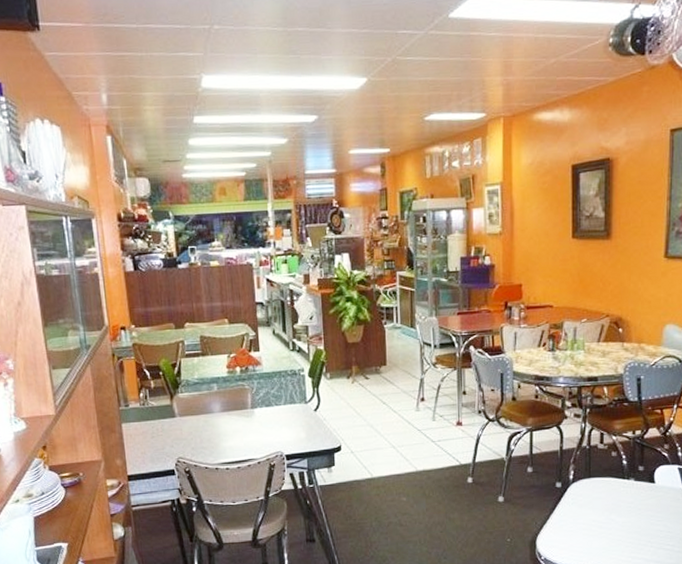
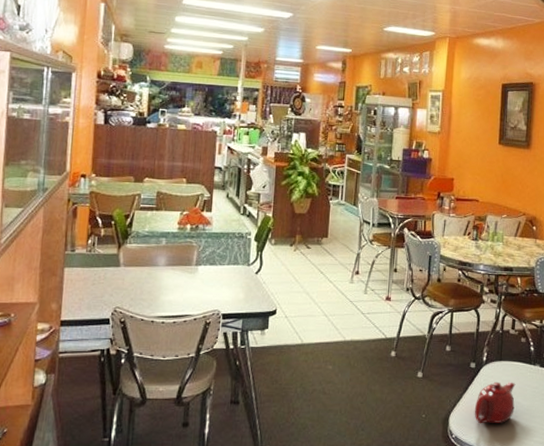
teapot: none [563,499,608,544] -> present [474,381,516,424]

